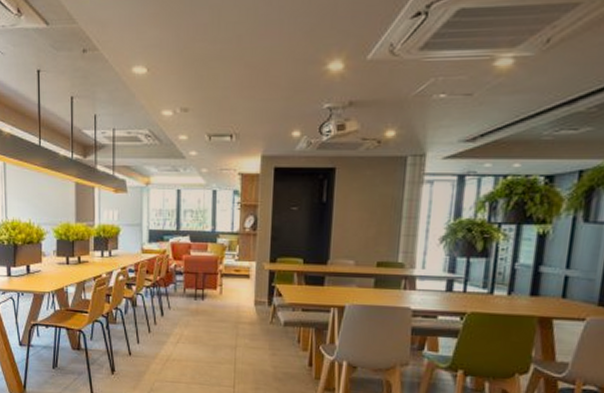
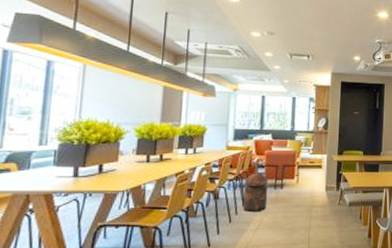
trash can: none [161,280,188,324] -> present [242,173,269,213]

